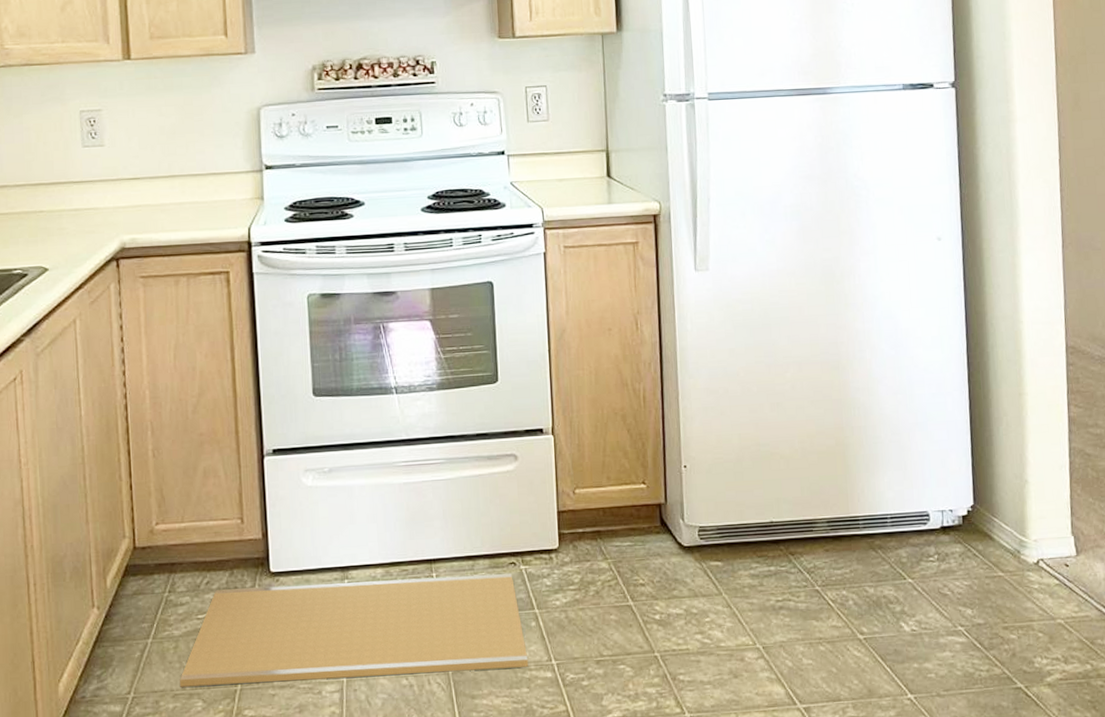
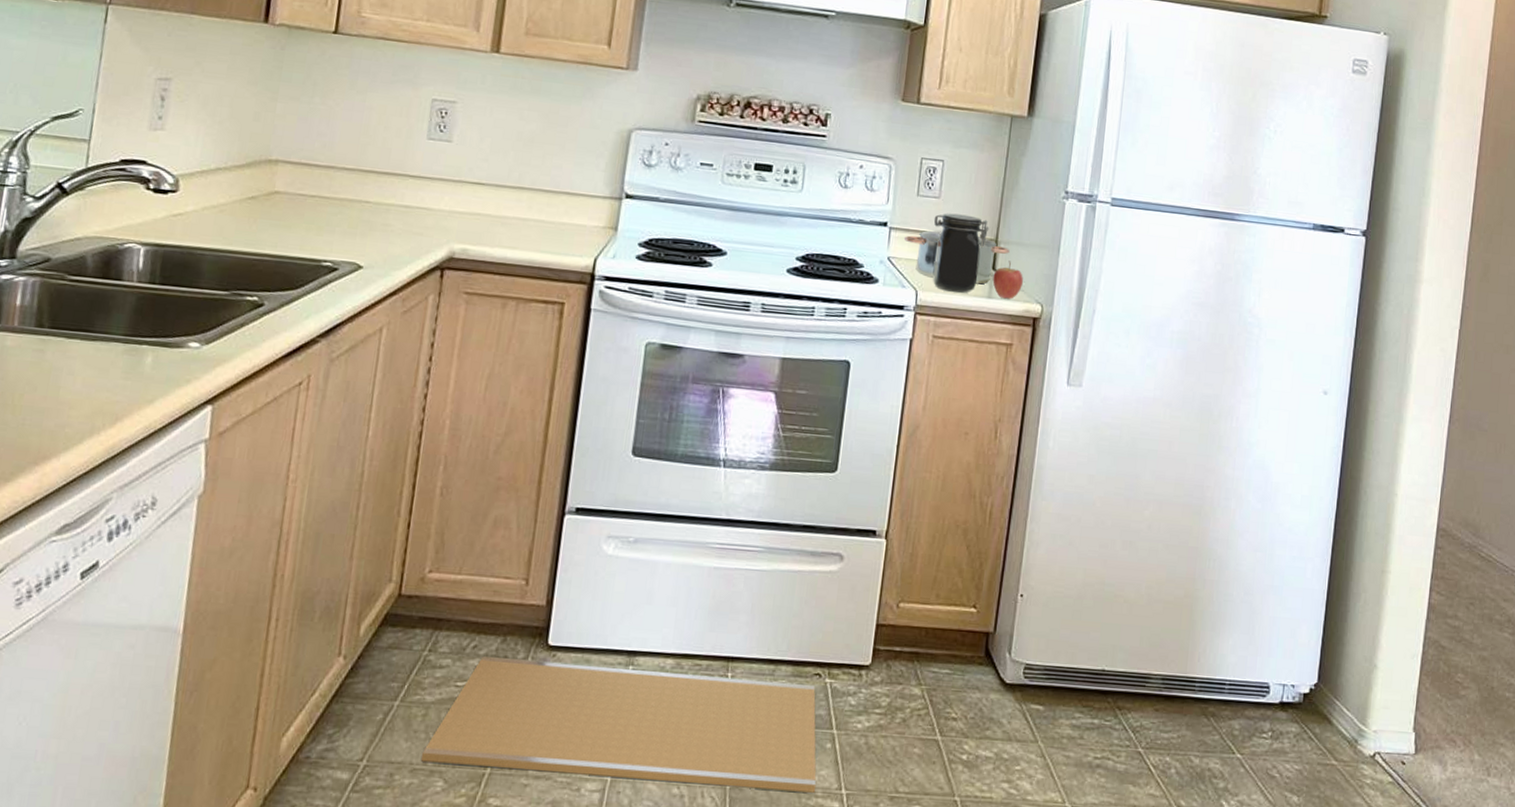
cooking pot: none [522,148,621,195] -> present [903,229,1010,285]
jar: none [546,131,599,205] -> present [932,213,989,294]
fruit: none [610,167,638,203] -> present [992,261,1023,300]

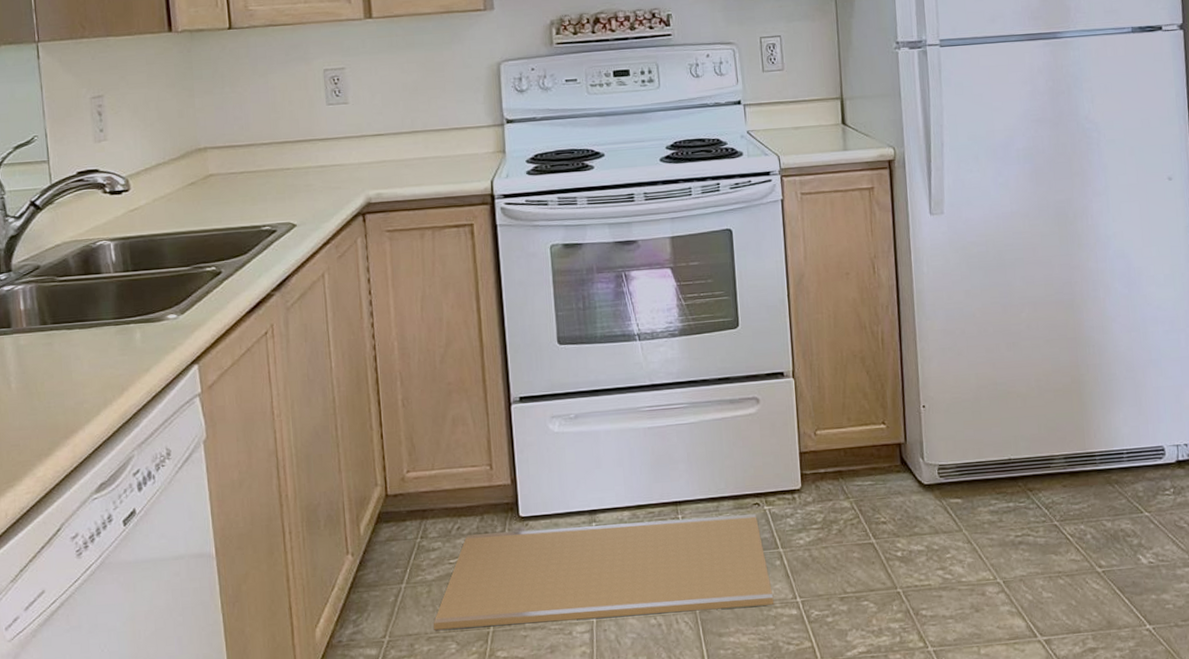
cooking pot: present [903,229,1010,285] -> none [758,97,856,143]
jar: present [932,213,989,294] -> none [781,80,833,152]
fruit: present [992,261,1023,300] -> none [845,114,873,150]

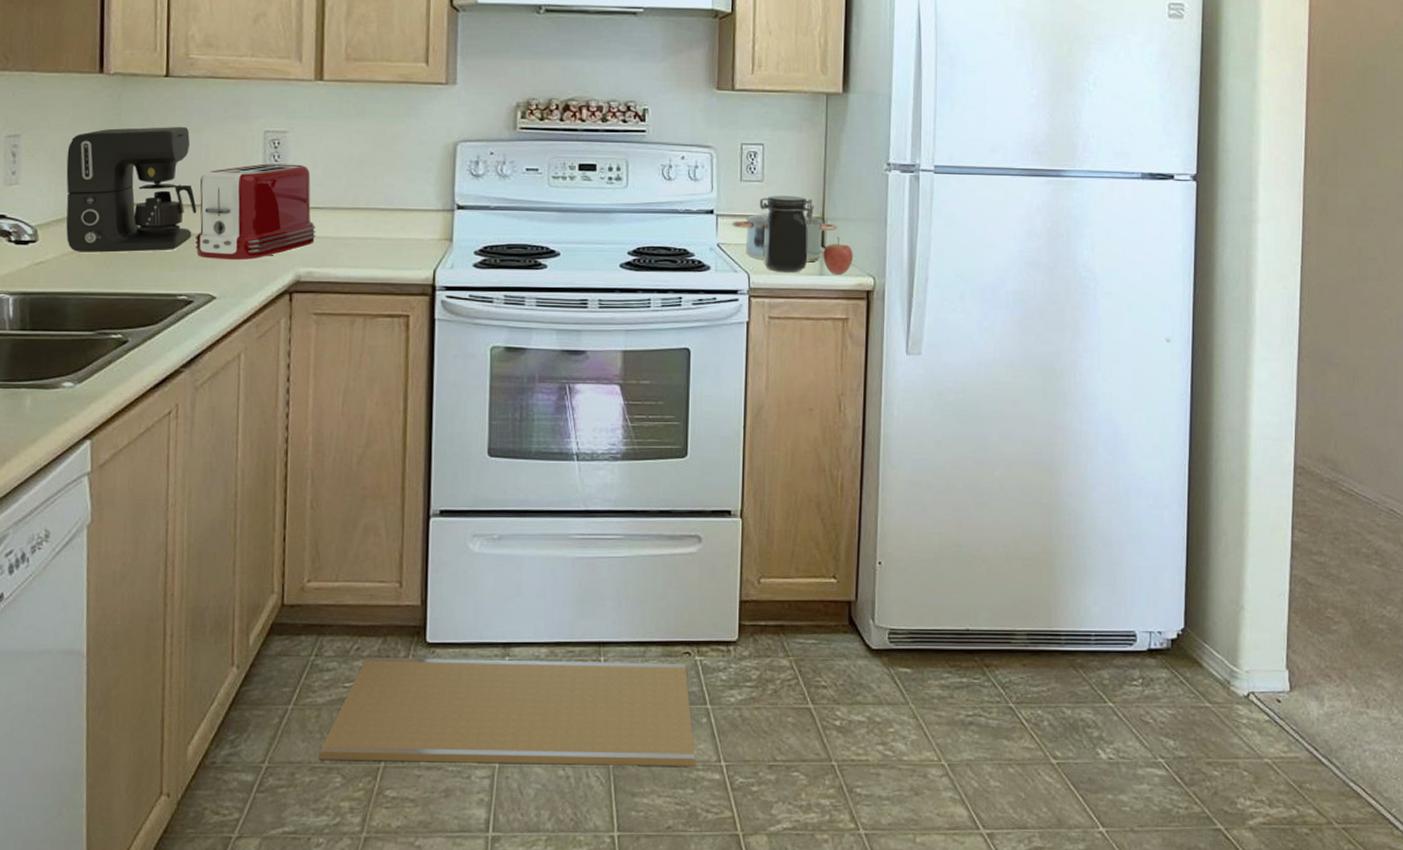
coffee maker: none [147,72,271,196] -> present [66,126,197,253]
toaster: none [271,96,381,191] -> present [195,163,316,261]
cooking pot: none [758,97,856,143] -> present [731,212,837,263]
jar: none [781,80,833,152] -> present [759,195,815,274]
fruit: none [845,114,873,150] -> present [823,237,853,276]

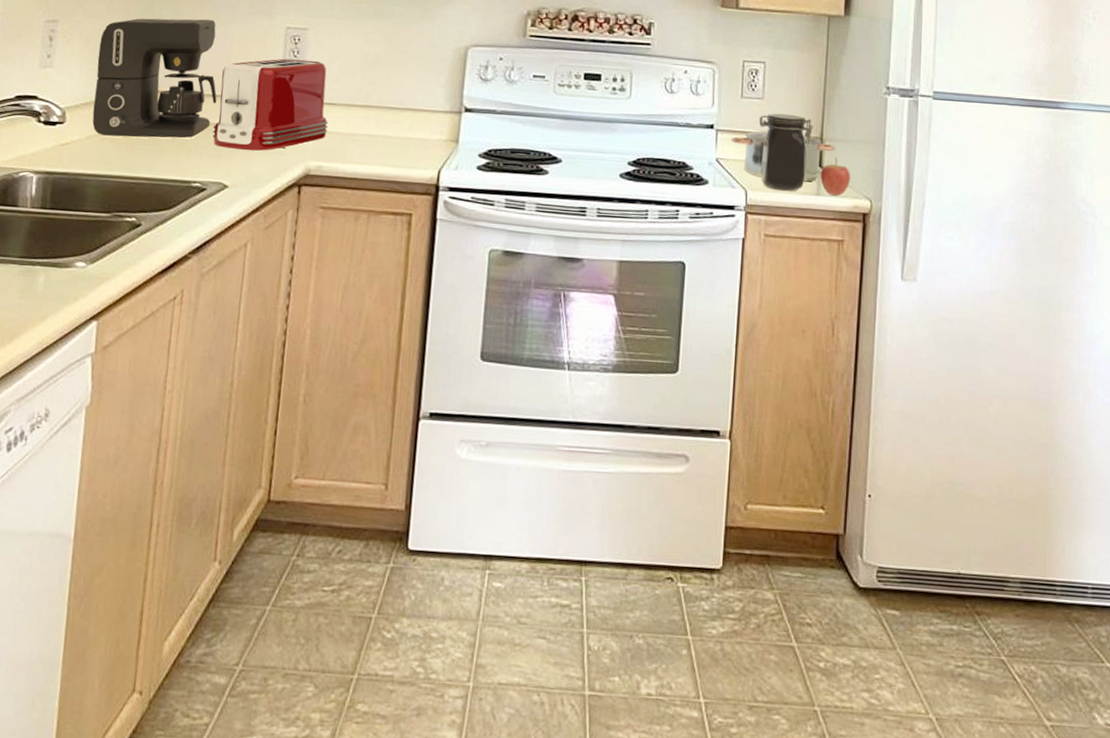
door mat: present [319,657,696,766] -> none [293,561,674,701]

